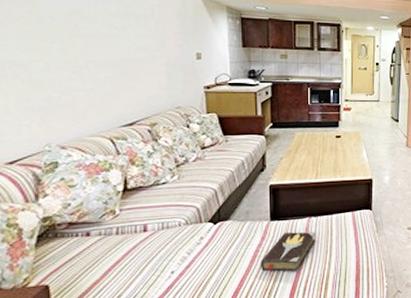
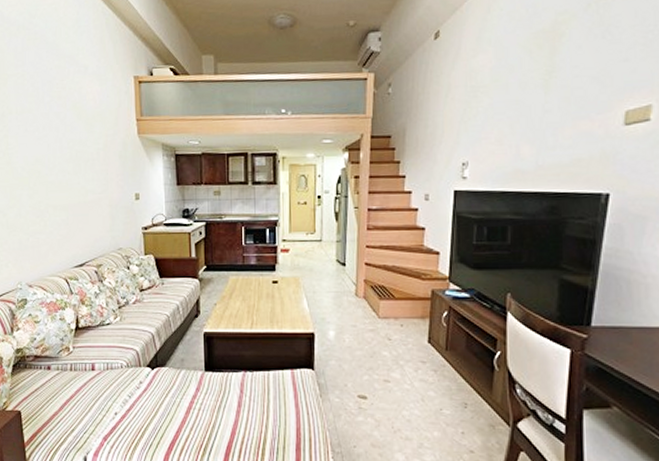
hardback book: present [260,232,316,273] -> none [195,386,252,431]

